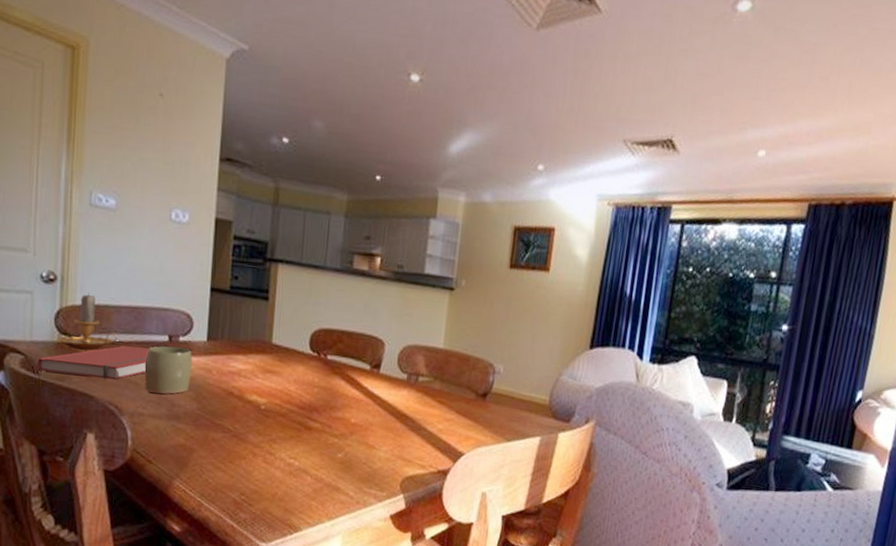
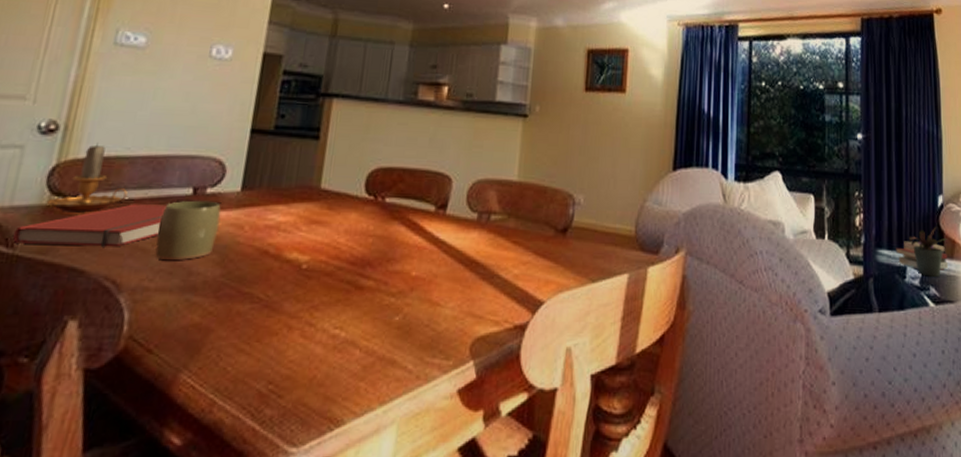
books: none [802,430,856,460] -> present [896,241,949,270]
potted plant: none [817,420,859,466] -> present [908,227,948,277]

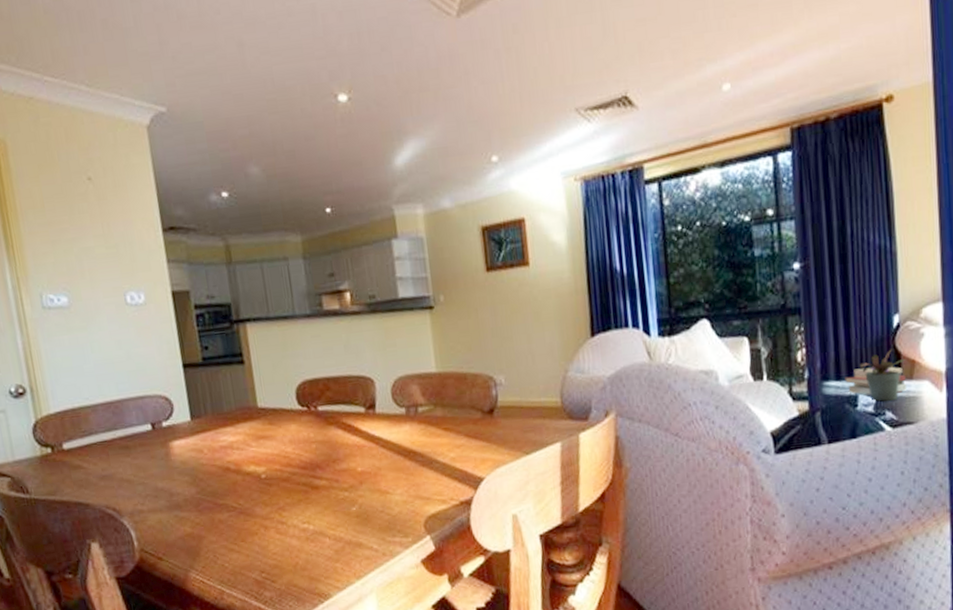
book: present [13,204,167,247] -> none [25,441,136,489]
candlestick: present [46,143,128,211] -> none [39,398,100,459]
mug: present [155,200,221,261] -> none [132,432,184,487]

